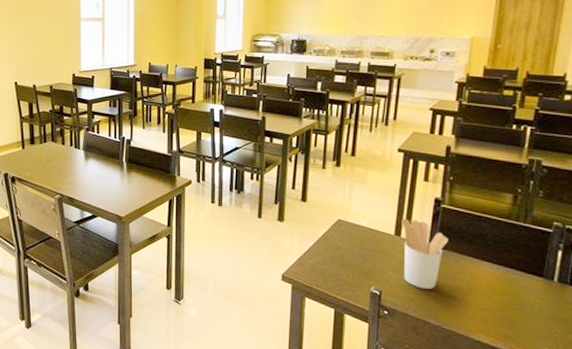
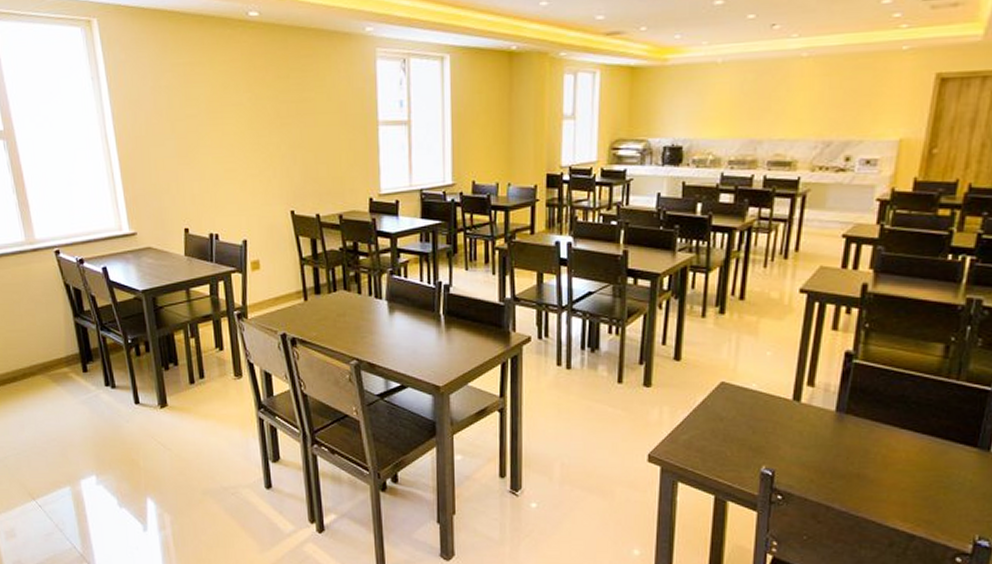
utensil holder: present [402,218,448,289] -> none [802,378,860,466]

